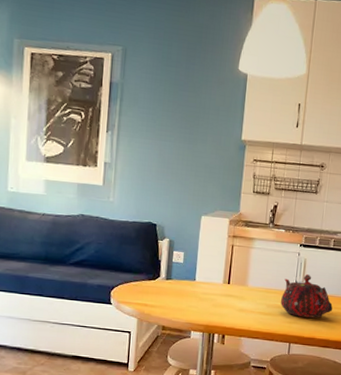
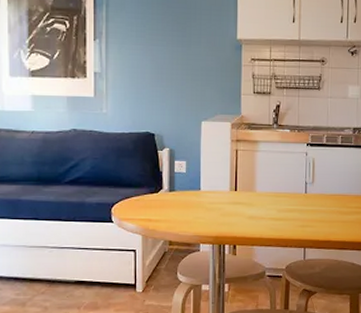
teapot: present [281,273,333,318] -> none [292,173,346,220]

